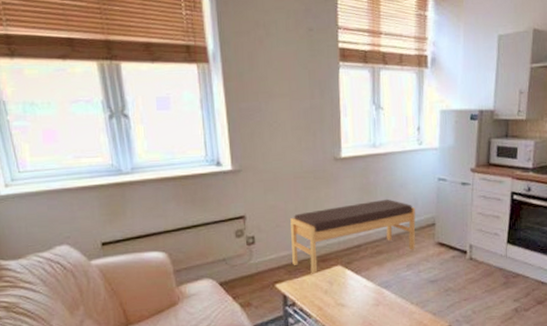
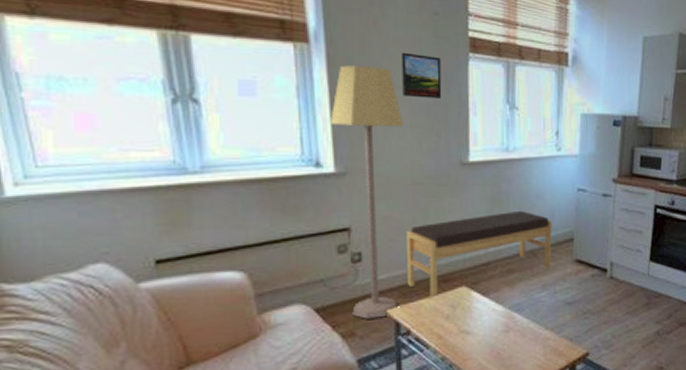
lamp: none [227,79,286,292] -> present [330,65,403,319]
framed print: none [282,65,317,104] -> present [401,52,442,99]

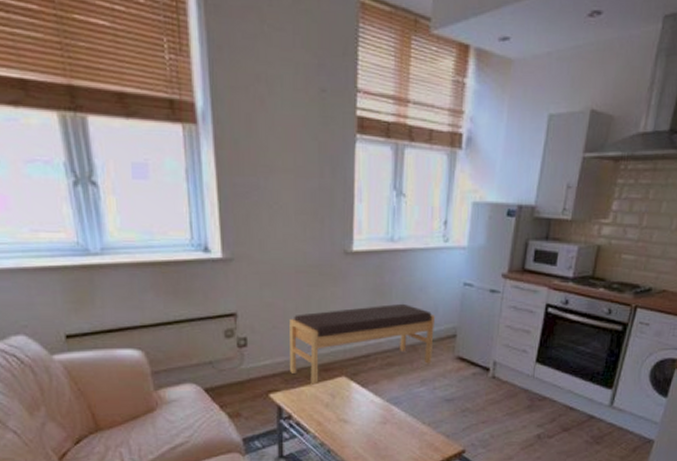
lamp: present [330,65,403,319] -> none [218,147,288,402]
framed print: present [401,52,442,99] -> none [287,133,327,184]

